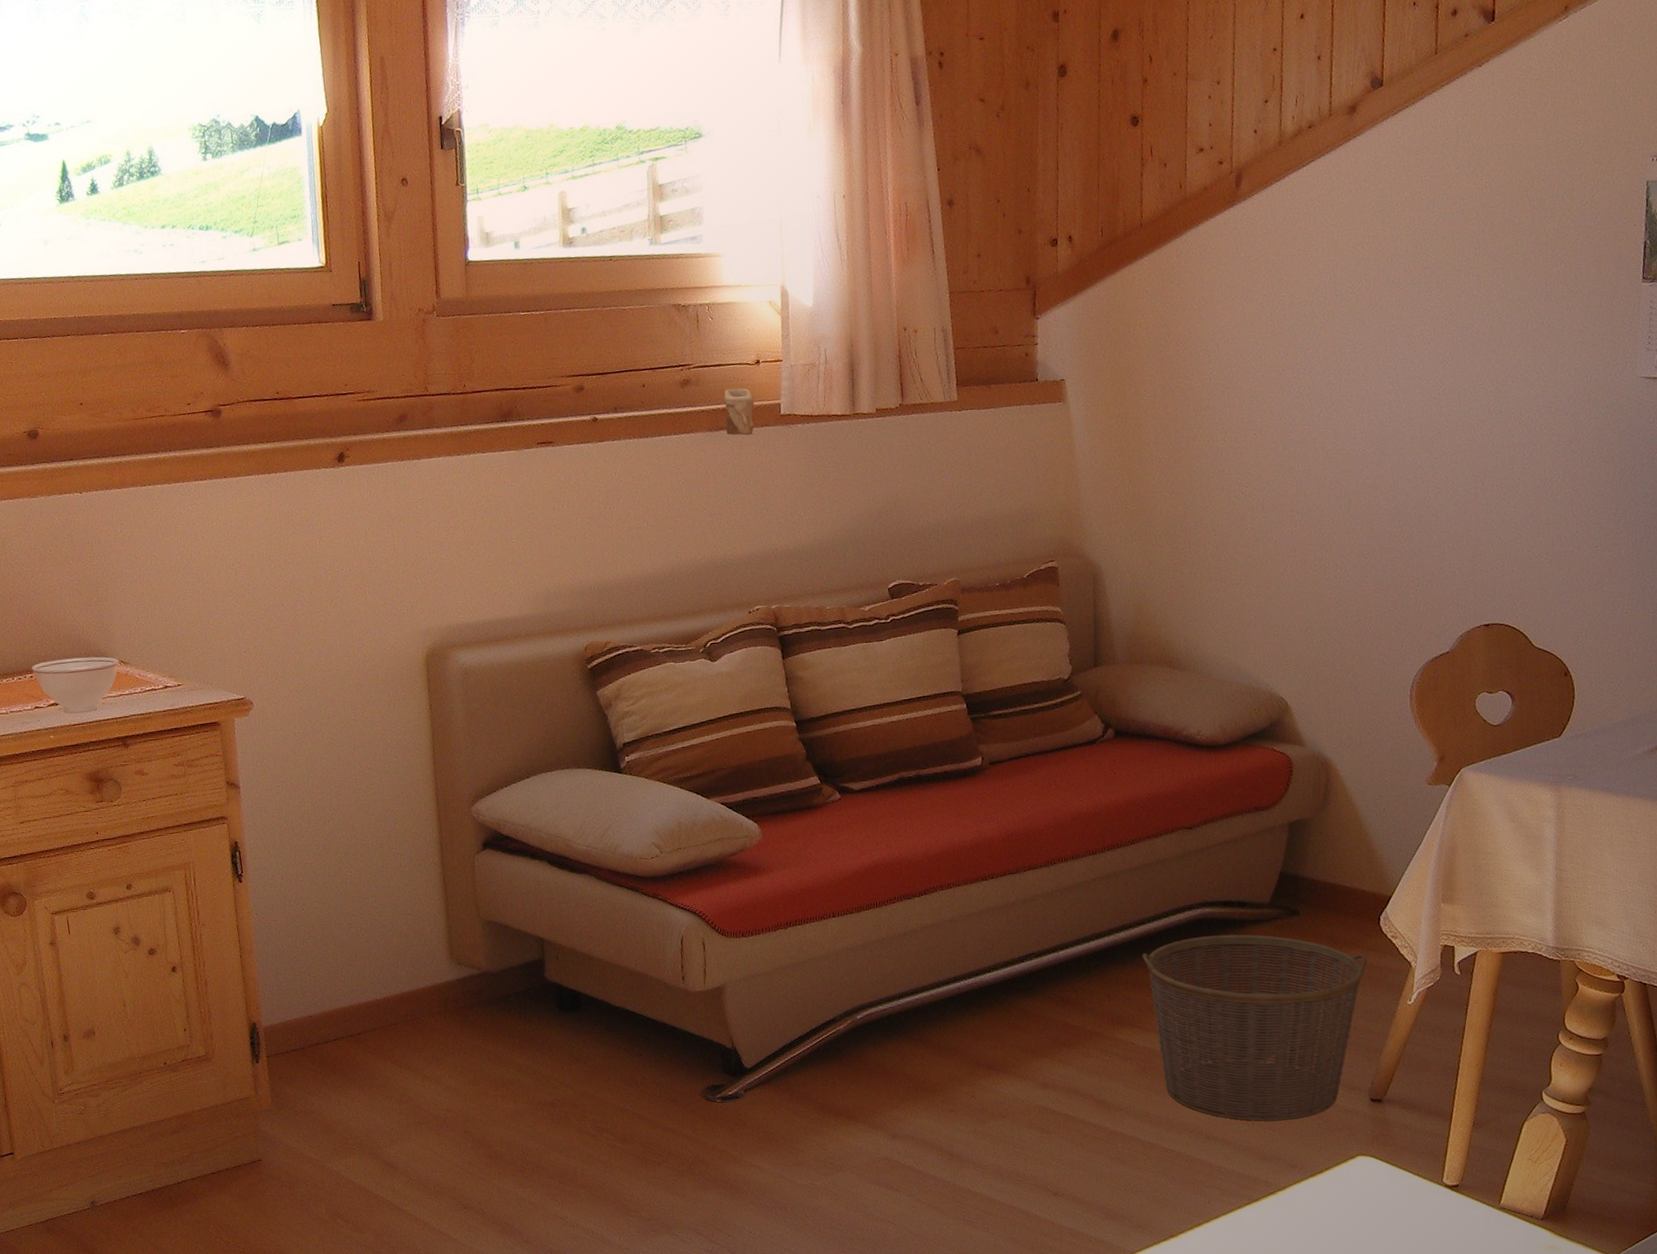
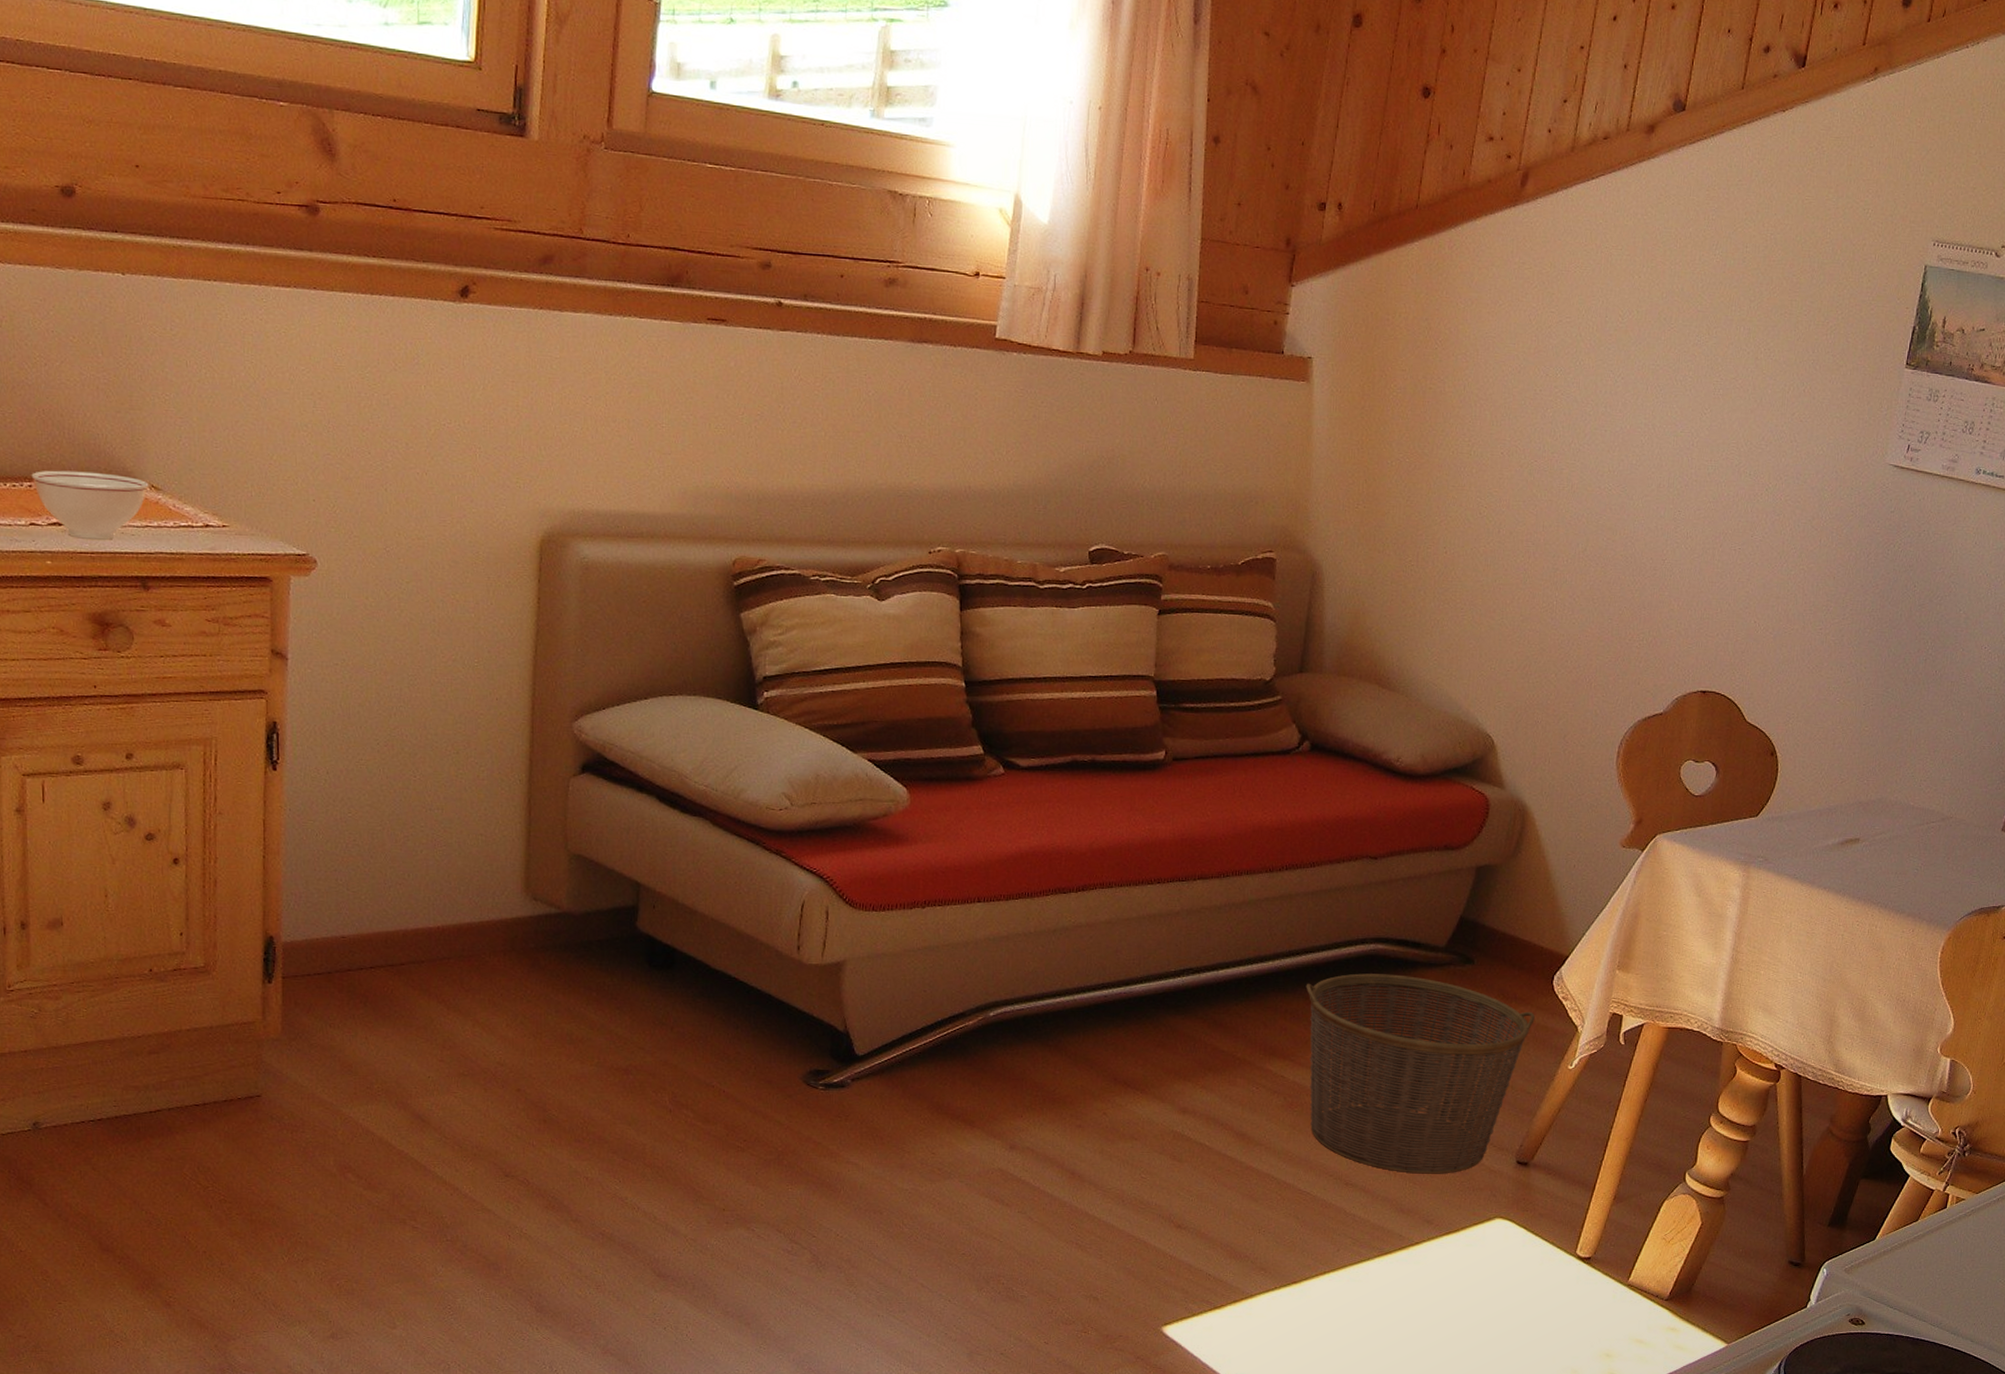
candle: present [724,388,754,435] -> none [930,297,967,354]

